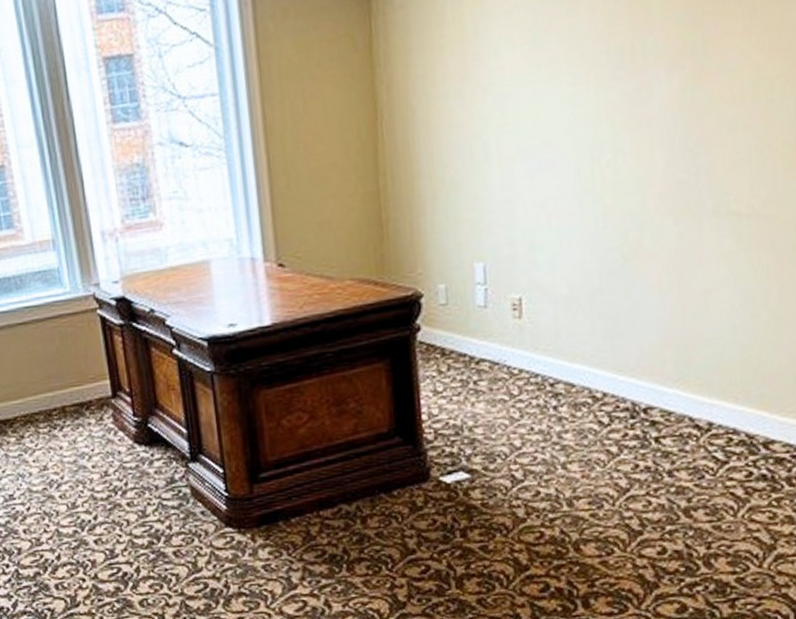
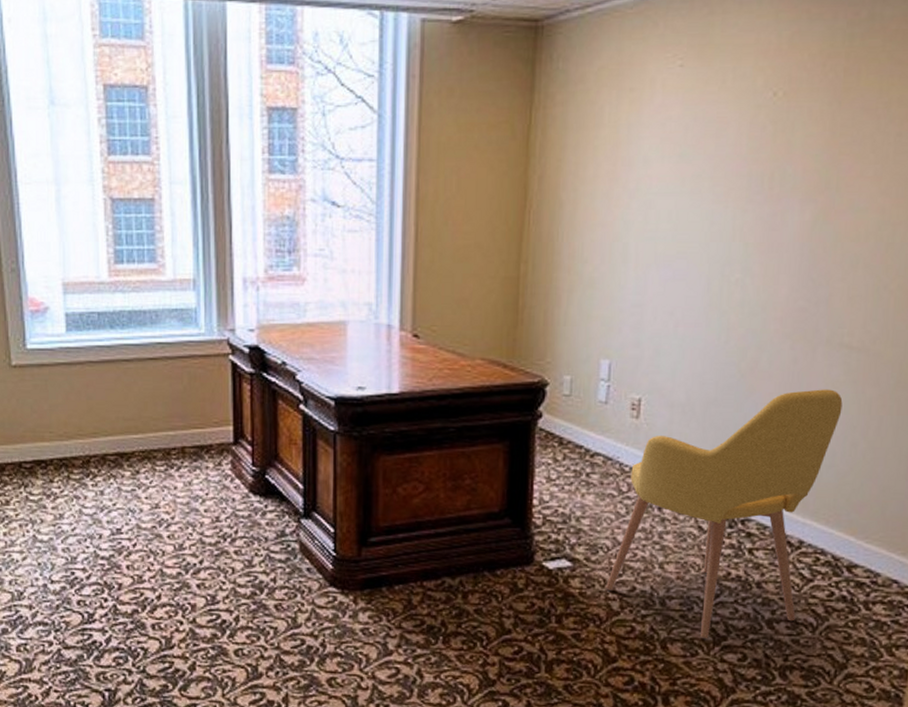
chair: none [508,261,738,536] -> present [606,389,843,639]

